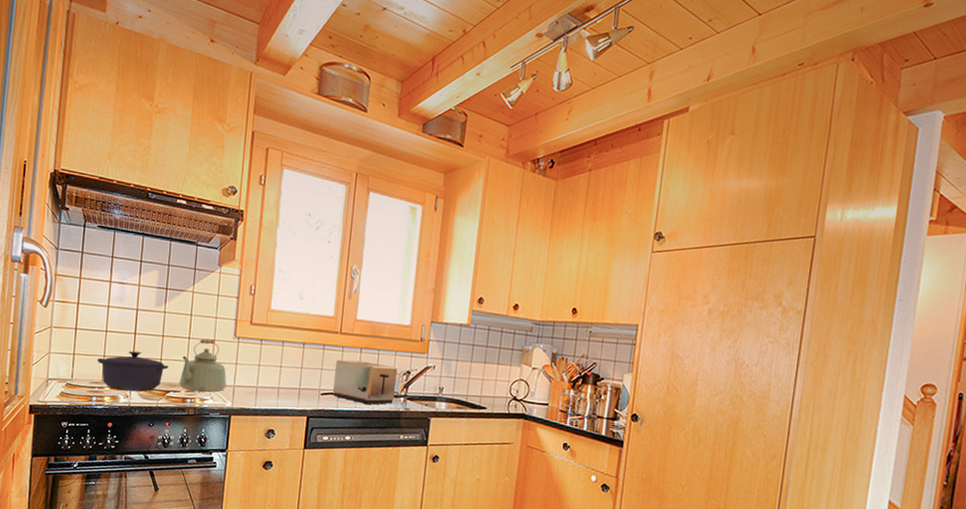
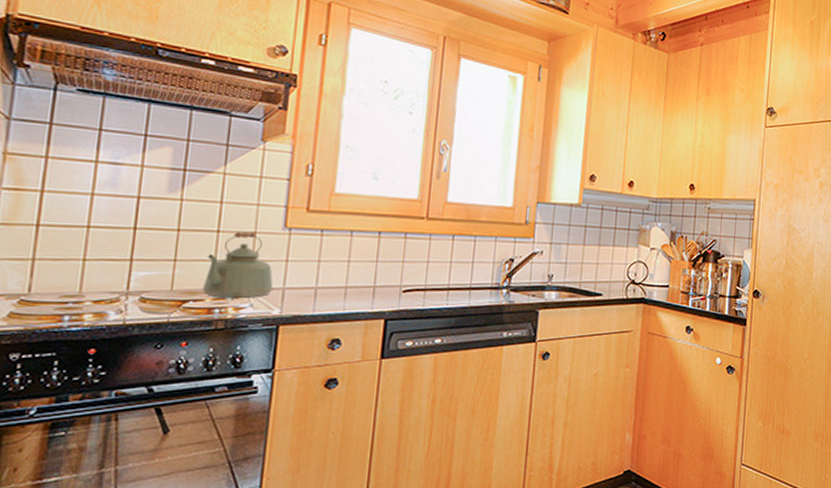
cooking pot: present [97,350,169,392] -> none [73,250,187,304]
toaster: present [332,359,398,405] -> none [417,249,499,300]

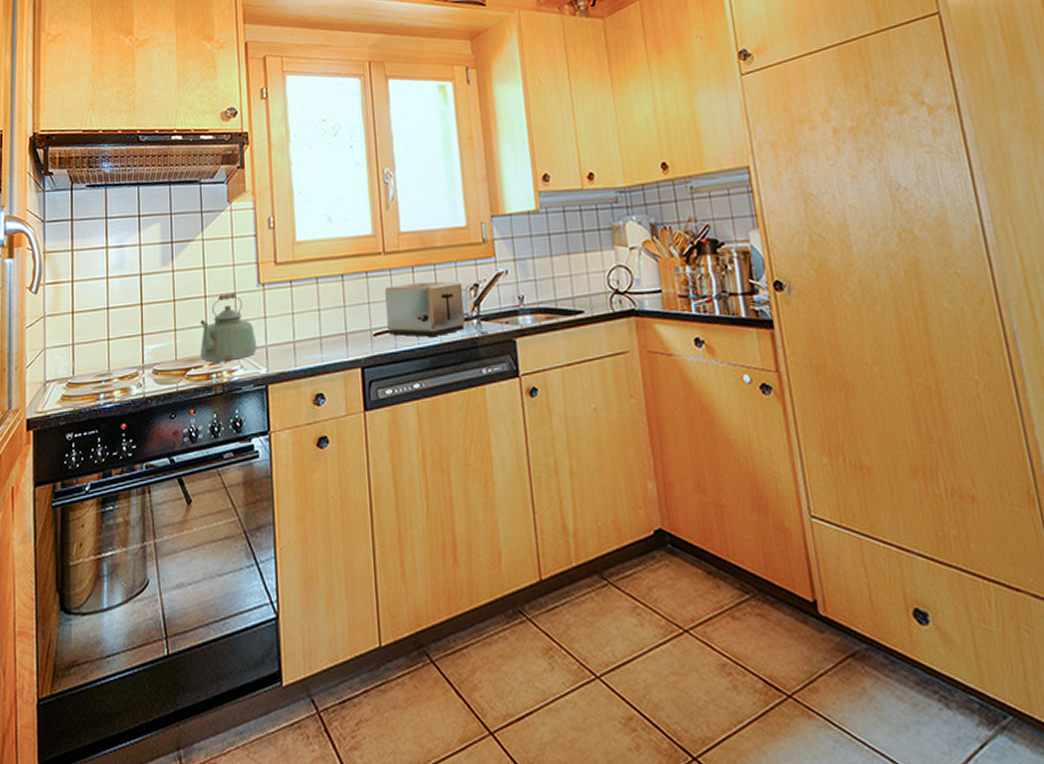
toaster: none [417,249,499,300] -> present [385,281,466,338]

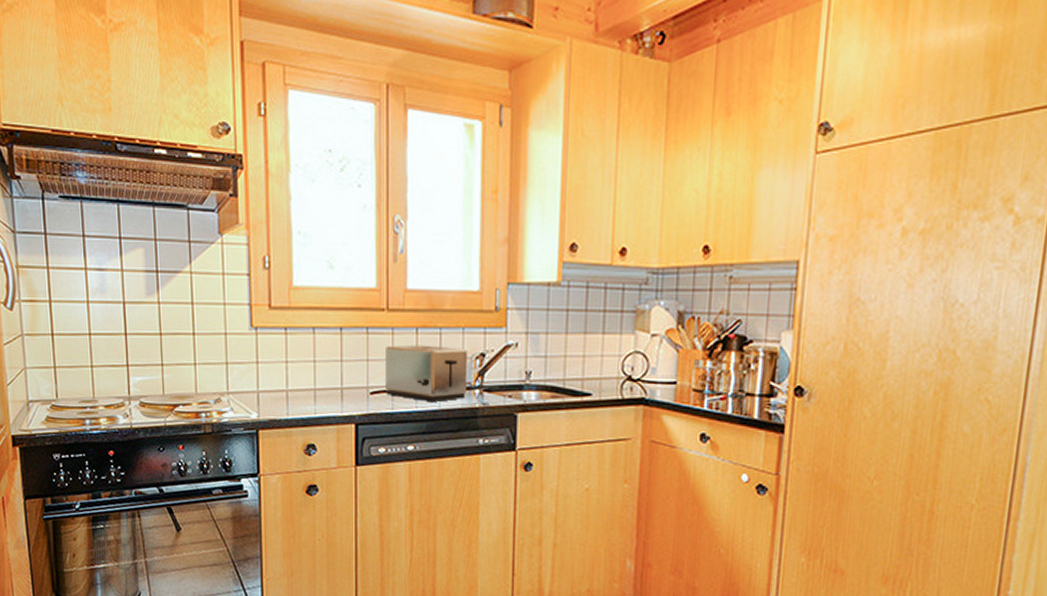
kettle: present [200,292,257,363] -> none [188,333,248,403]

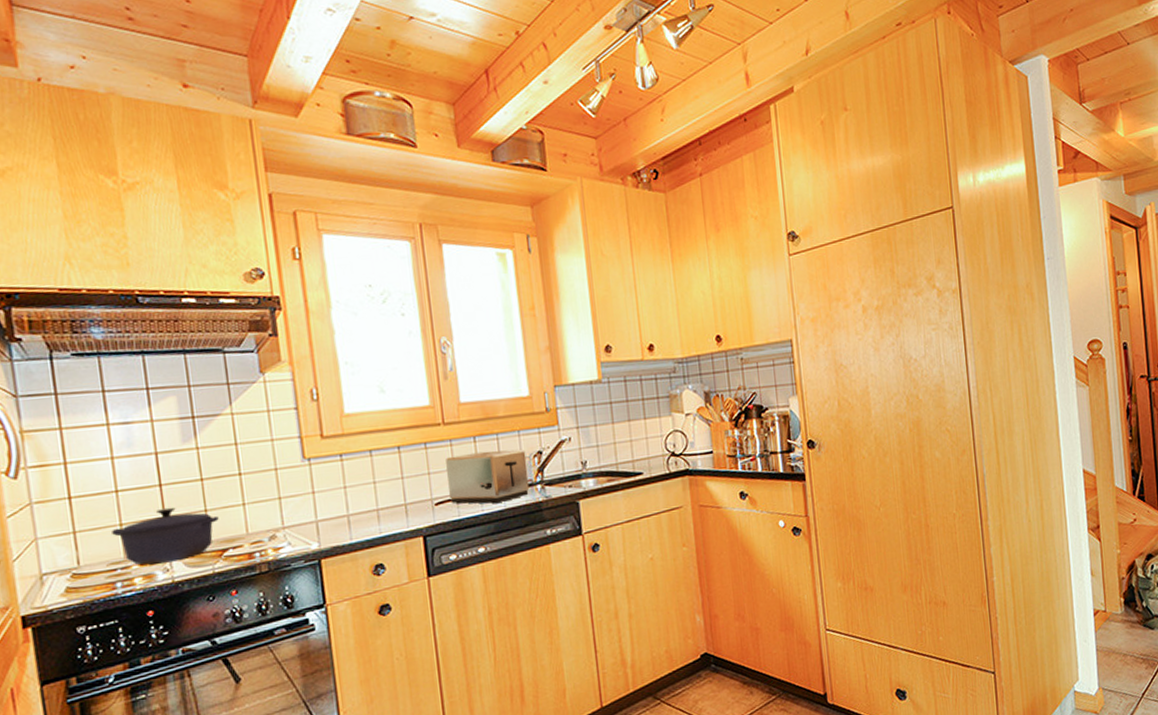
cooking pot: none [84,356,173,409] -> present [112,507,219,566]

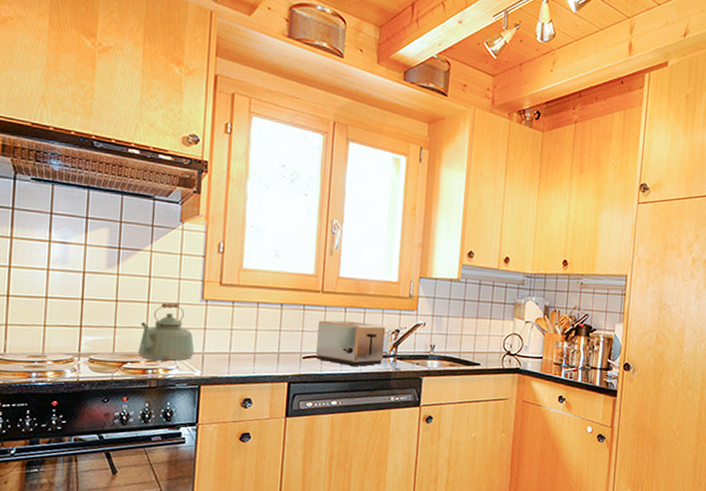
cooking pot: present [112,507,219,566] -> none [36,318,124,364]
kettle: none [236,469,306,542] -> present [137,302,195,362]

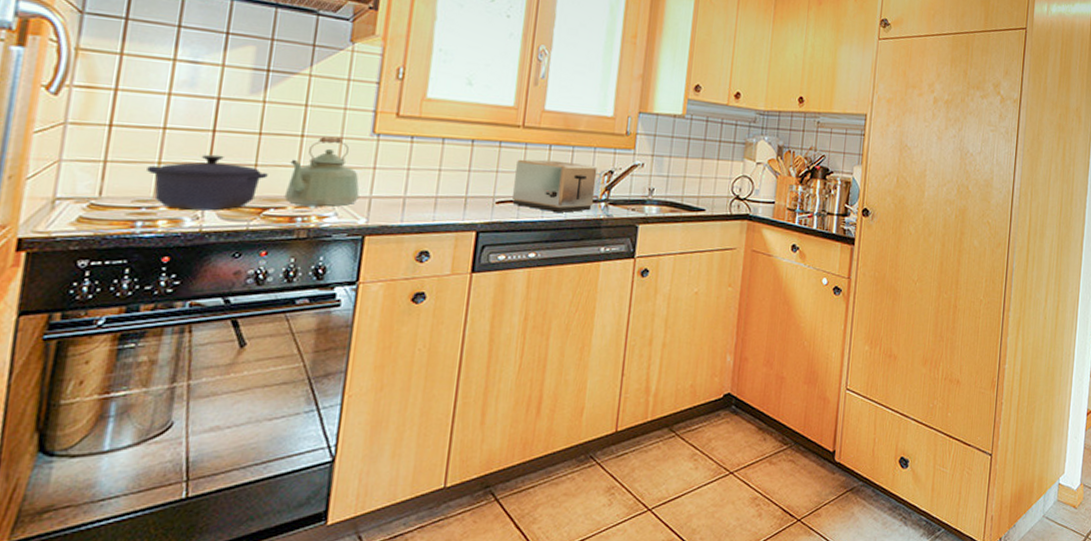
cooking pot: none [36,318,124,364] -> present [147,154,268,211]

